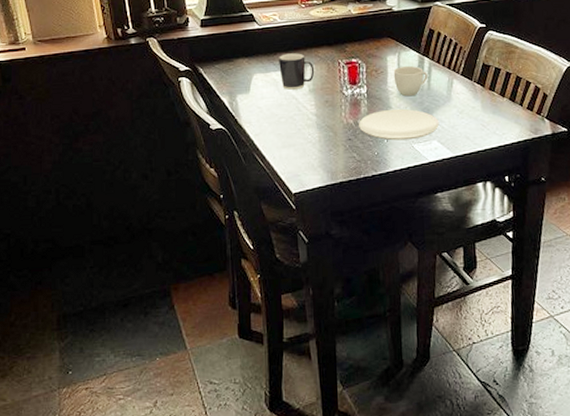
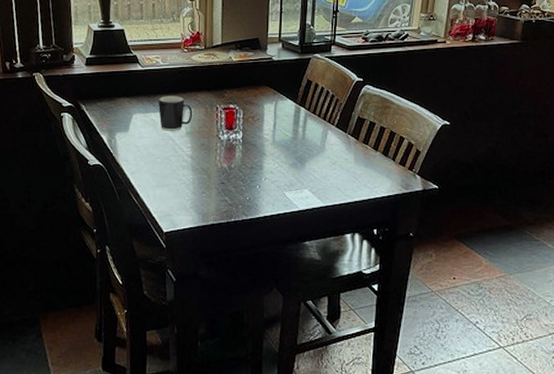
plate: present [359,108,439,141] -> none [233,156,312,187]
cup: present [393,66,428,97] -> none [269,115,303,145]

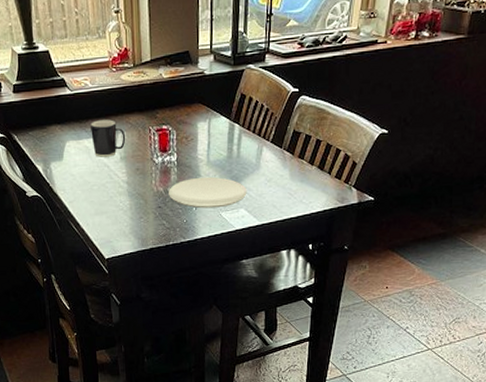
plate: none [233,156,312,187] -> present [169,176,247,209]

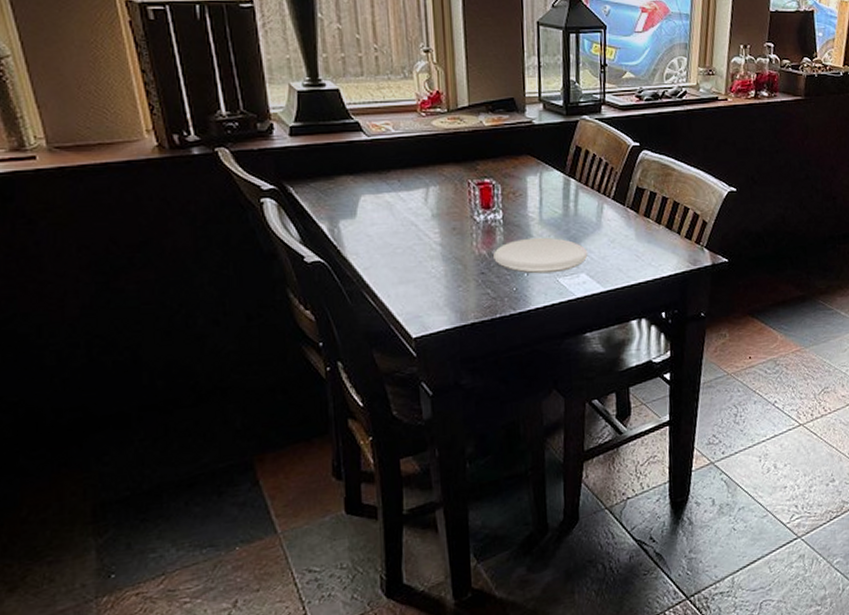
mug: present [89,119,126,157] -> none [392,171,439,215]

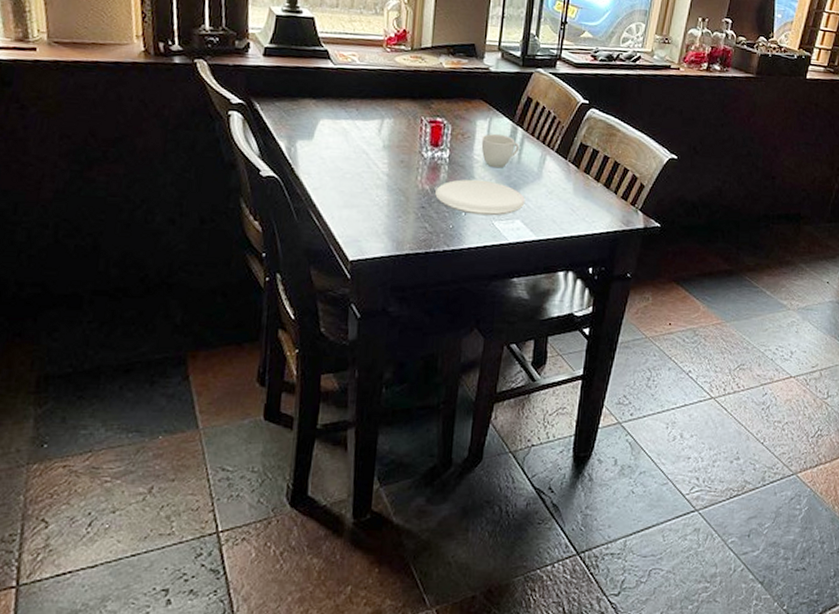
cup: none [534,189,575,224] -> present [481,134,519,169]

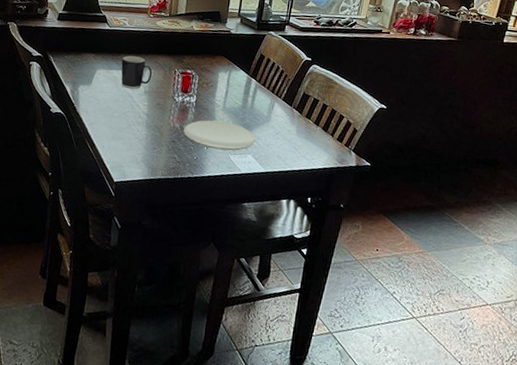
mug: none [351,101,393,144] -> present [121,55,153,89]
cup: present [481,134,519,169] -> none [222,84,253,112]

